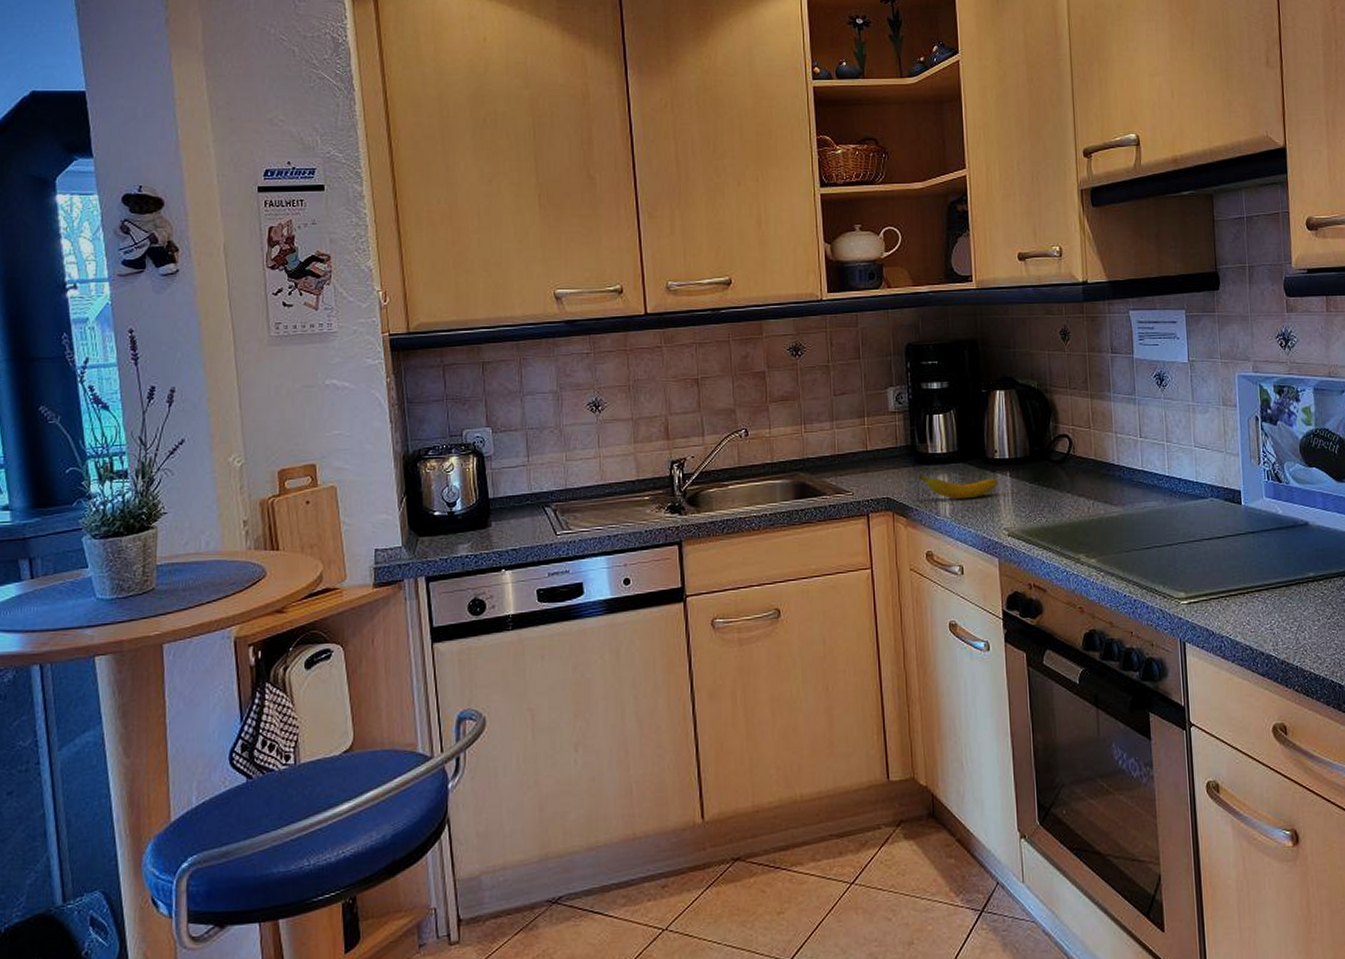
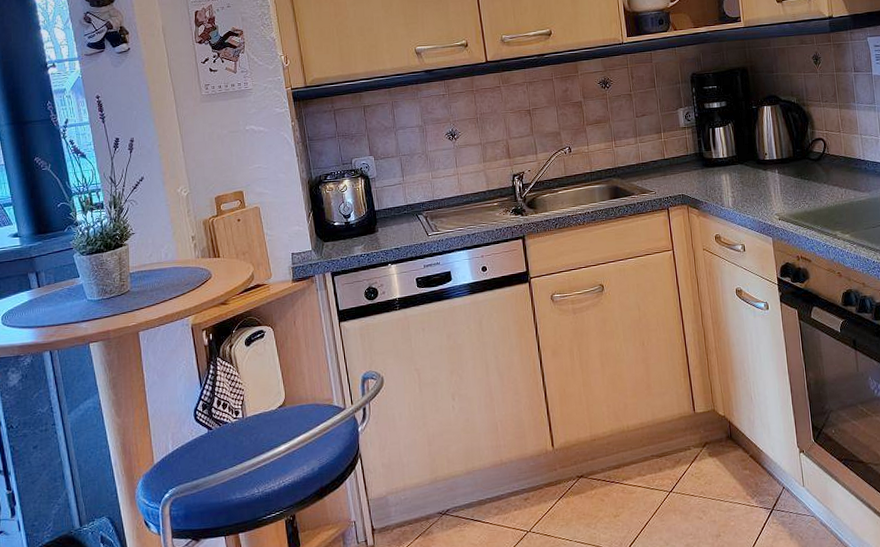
banana: present [919,474,998,499] -> none [706,175,769,193]

